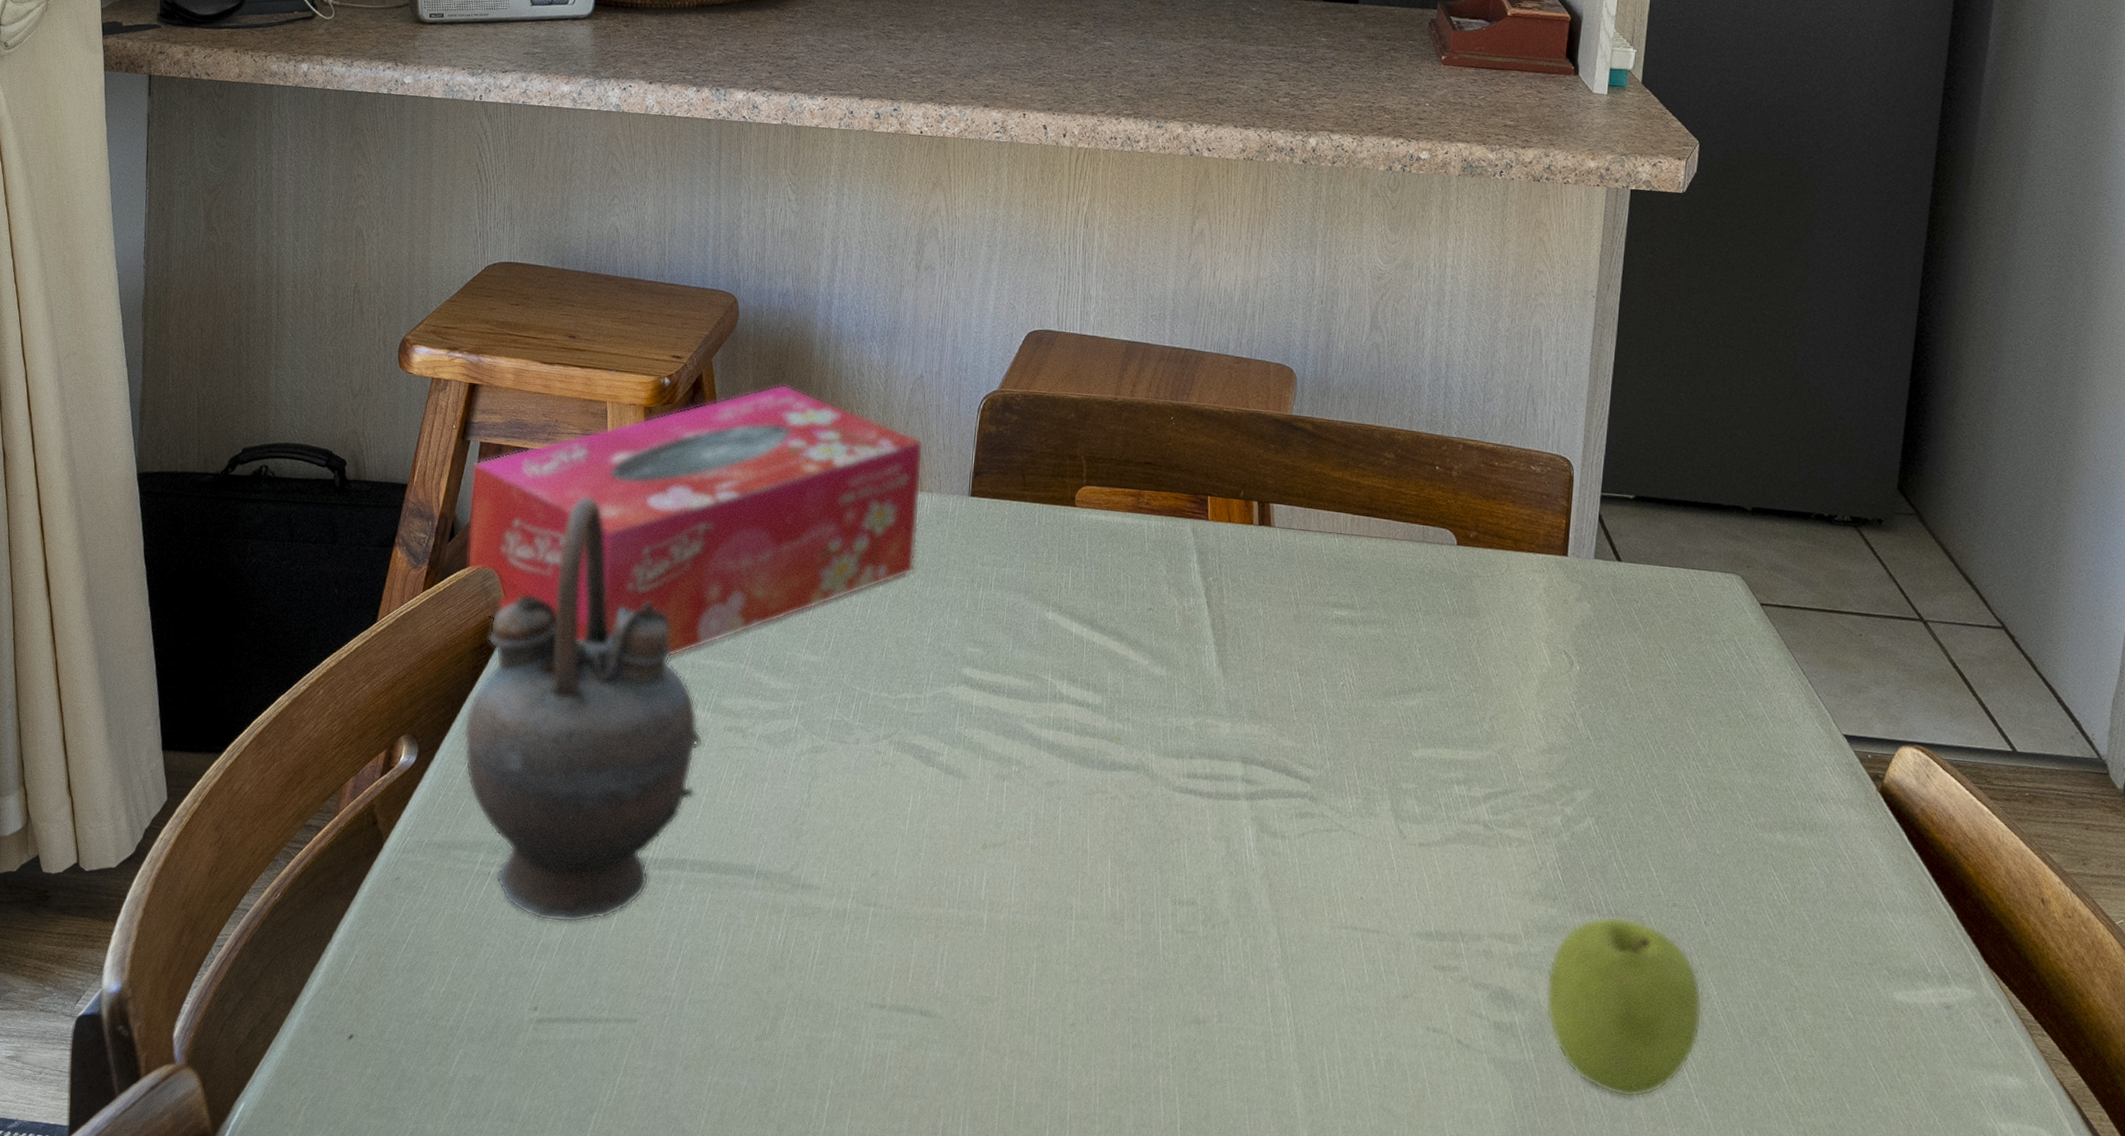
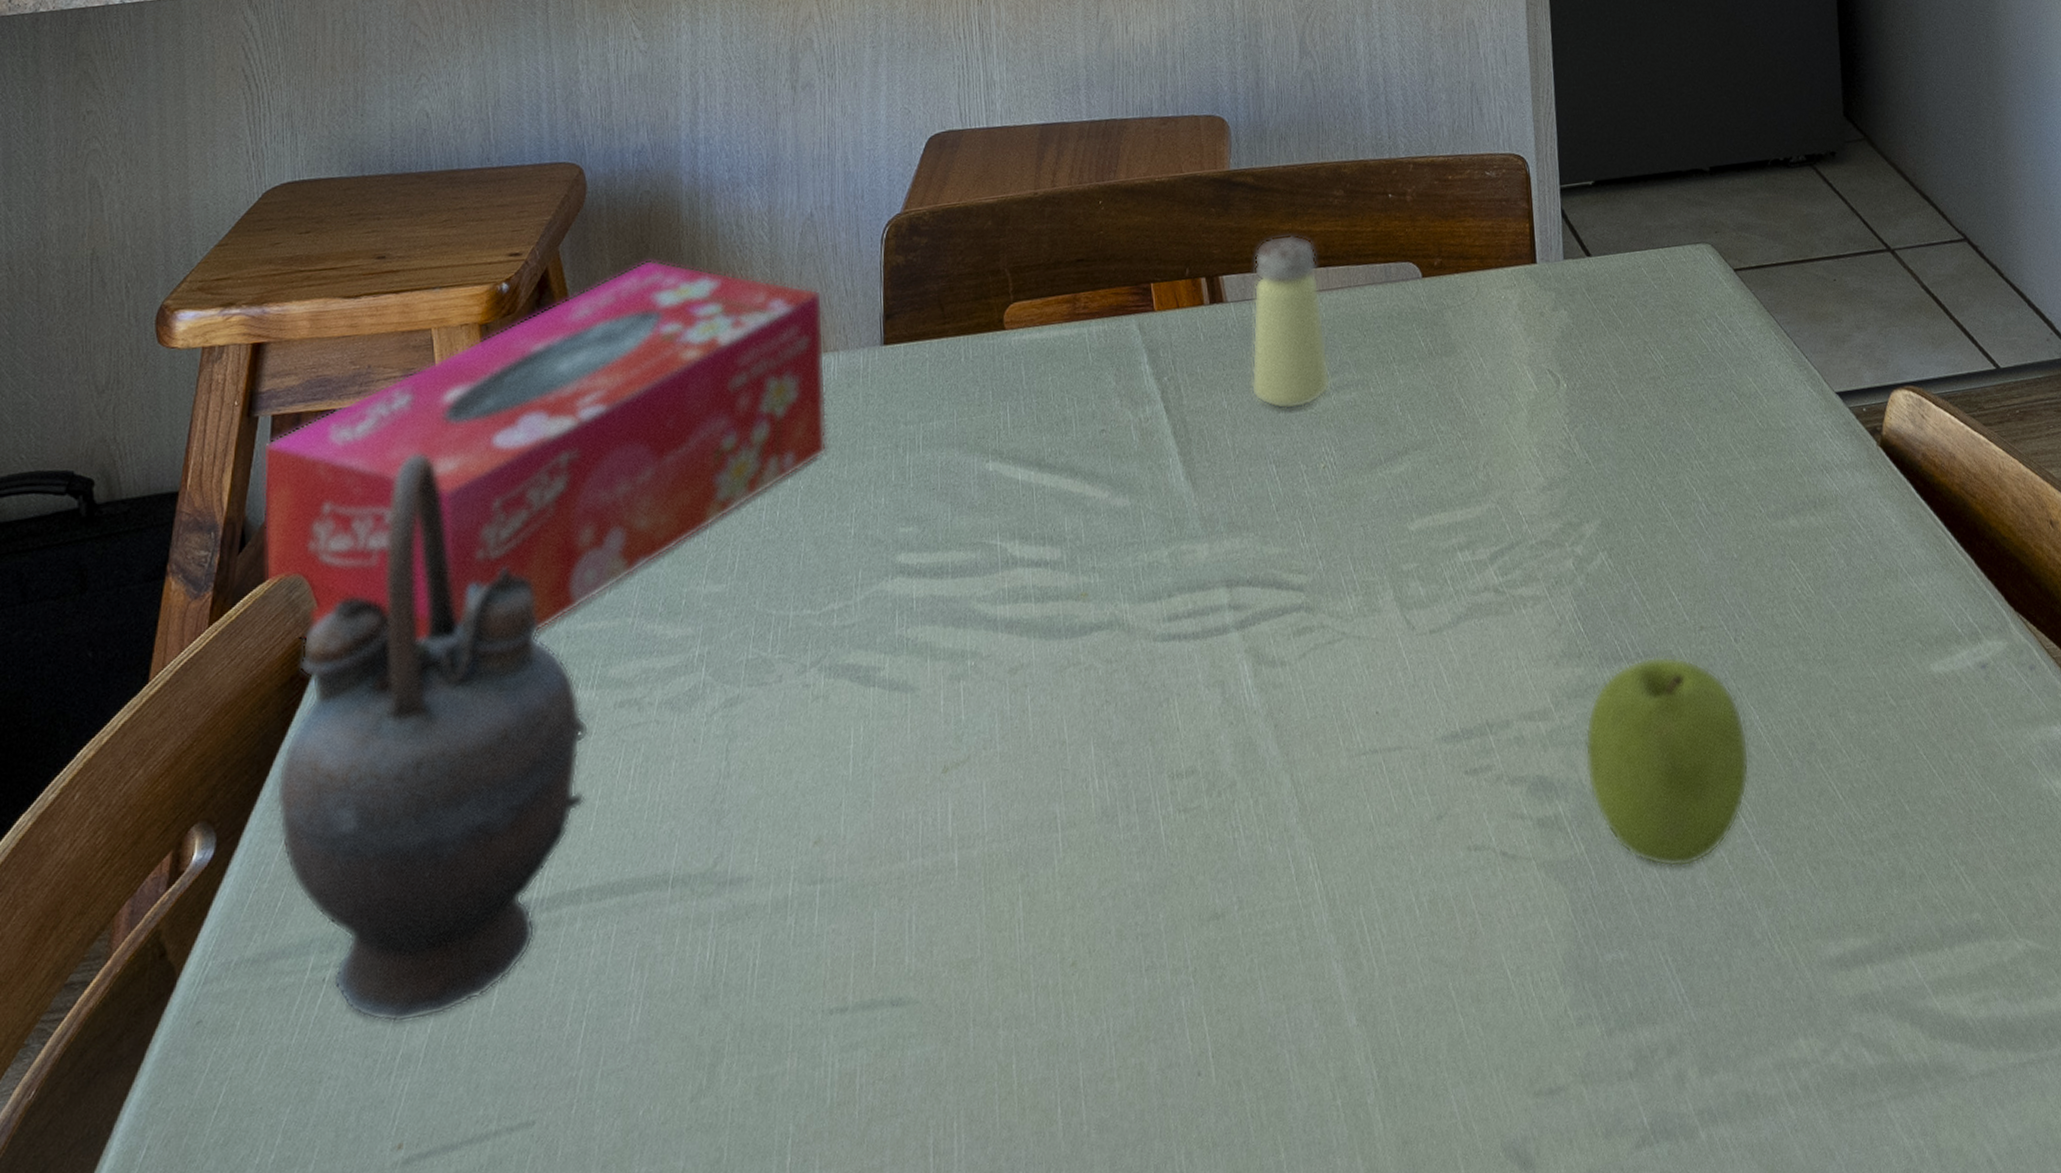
saltshaker: none [1286,480,1362,631] -> present [1251,234,1331,410]

